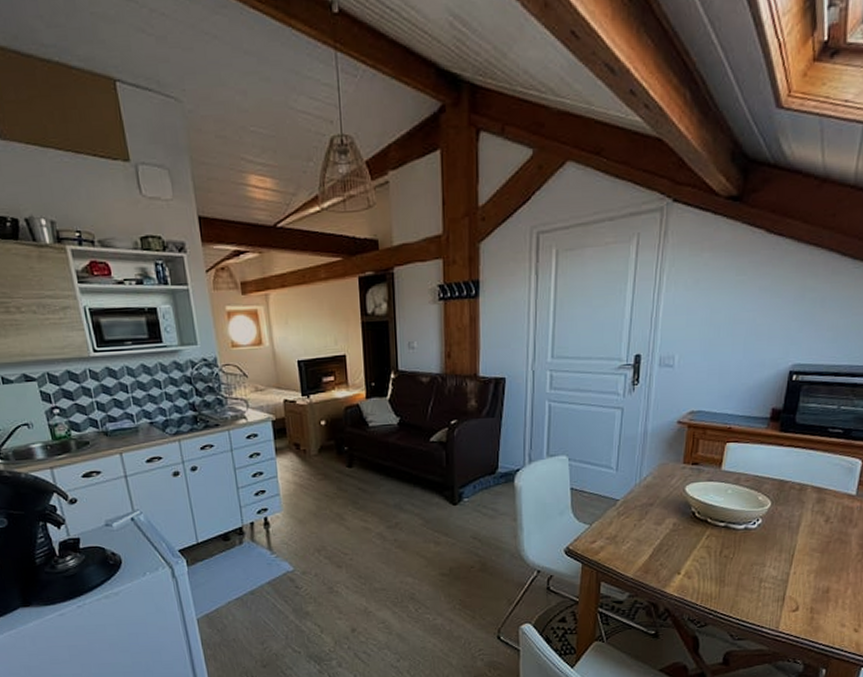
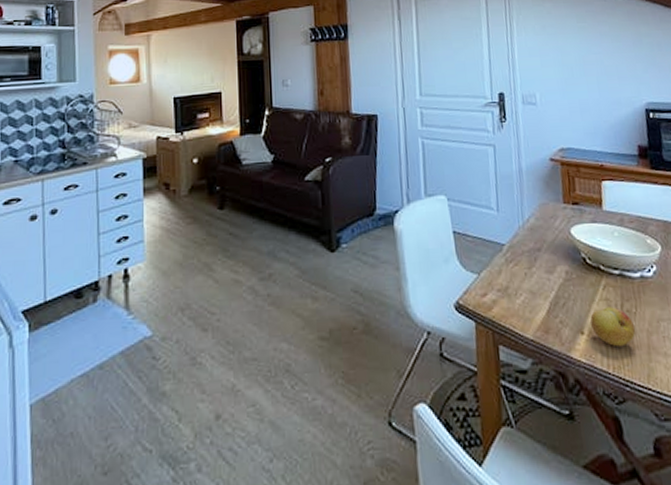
fruit: none [688,553,729,585] -> present [590,307,636,347]

